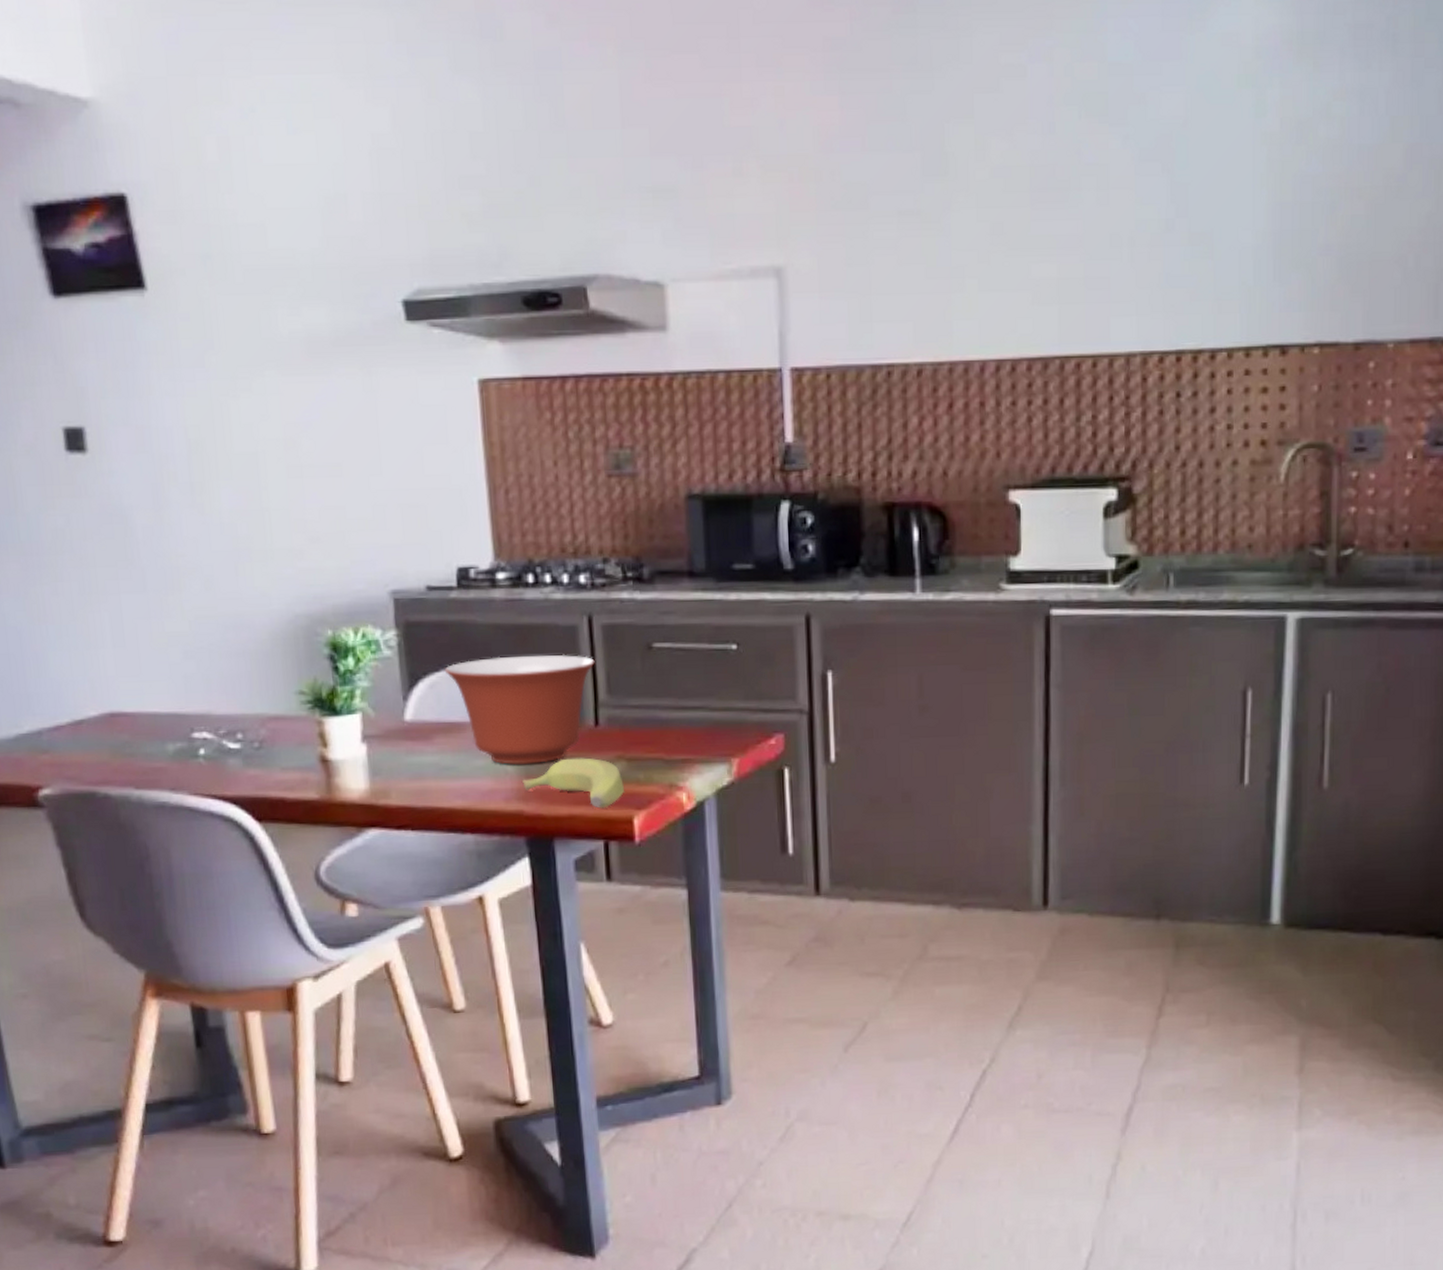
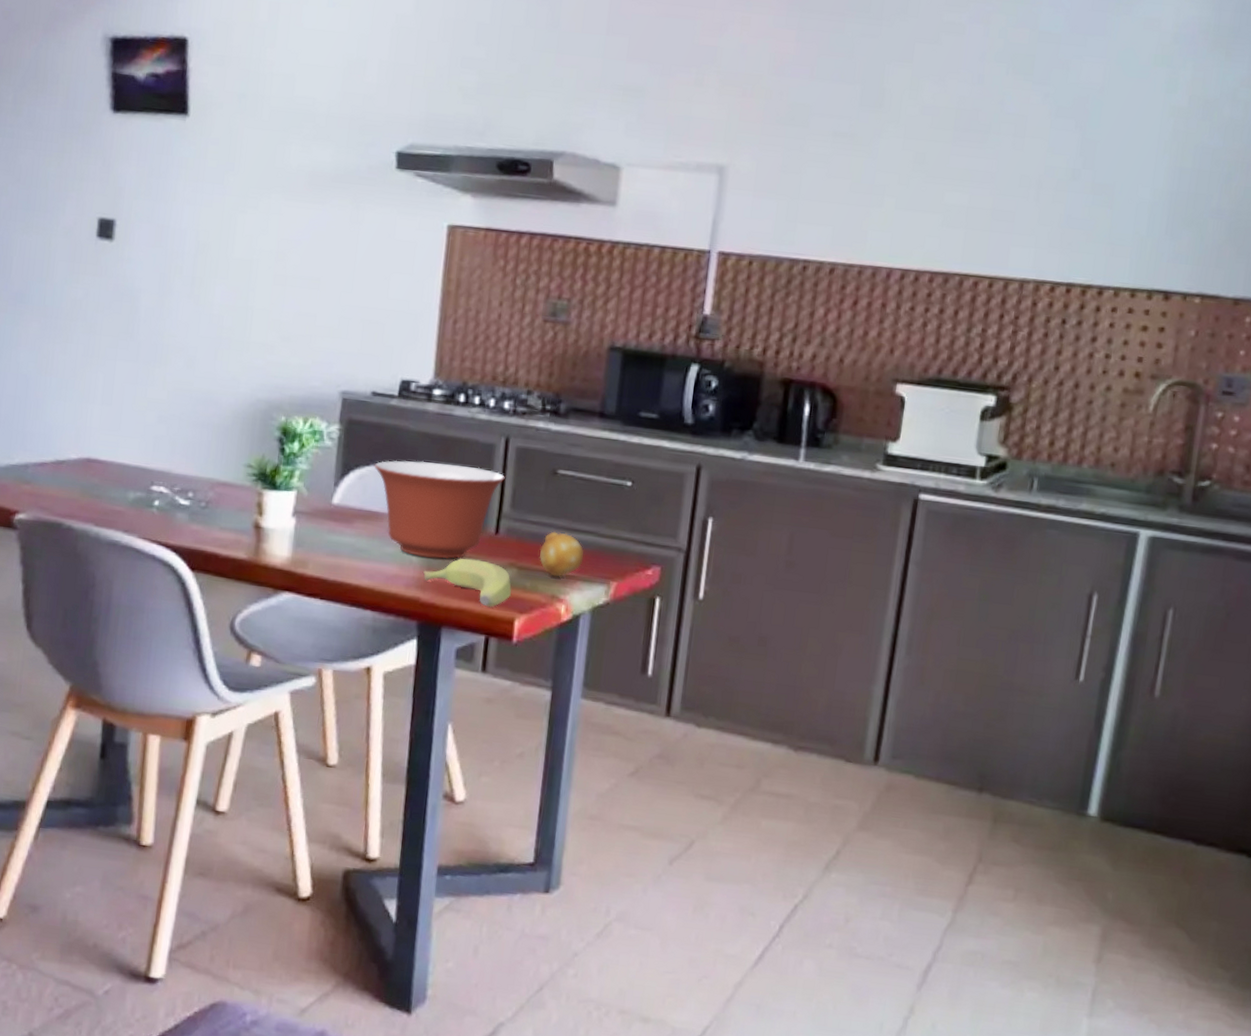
fruit: none [647,712,698,763] -> present [539,531,585,577]

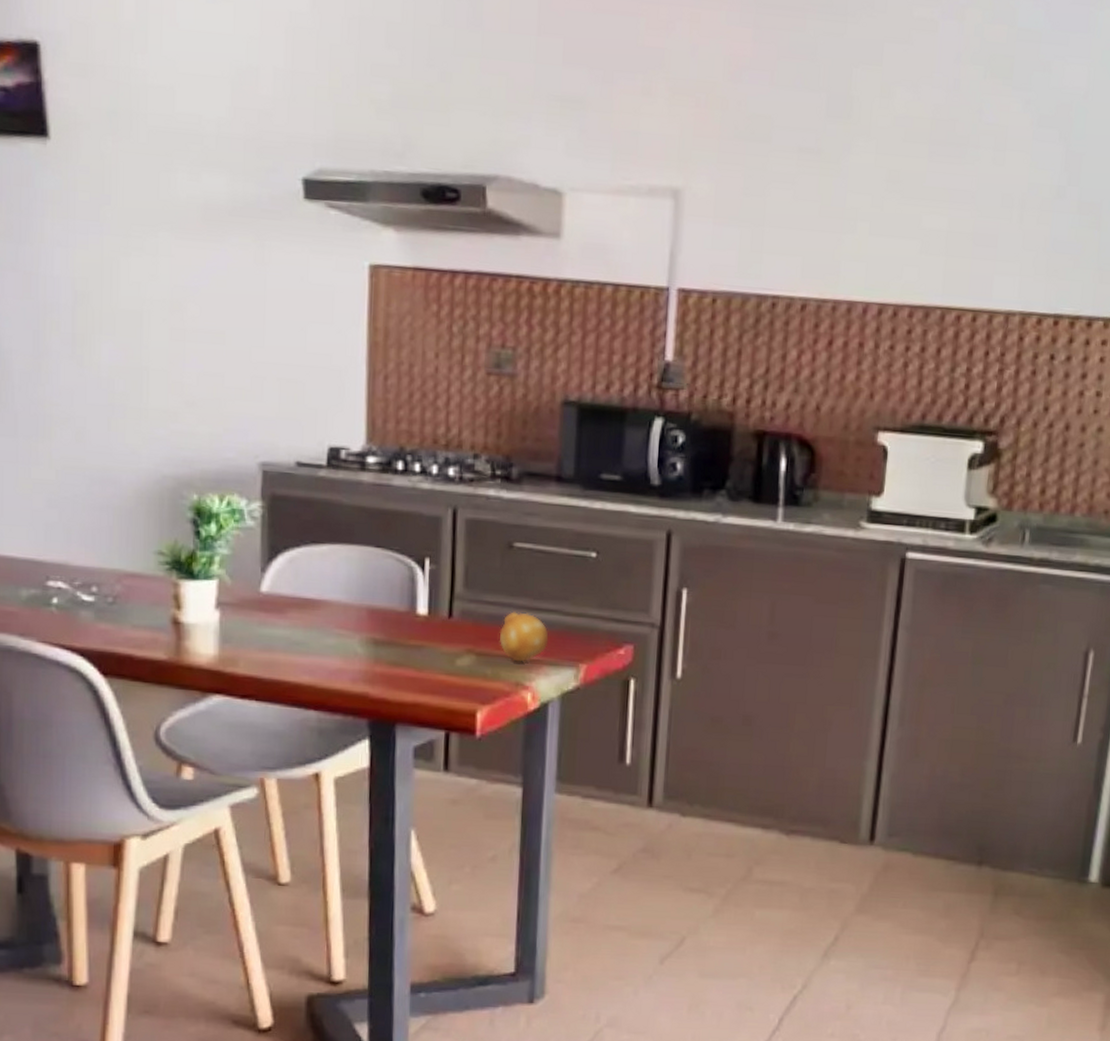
mixing bowl: present [374,460,505,559] -> none [305,539,455,648]
banana: present [423,558,512,607] -> none [371,646,471,699]

